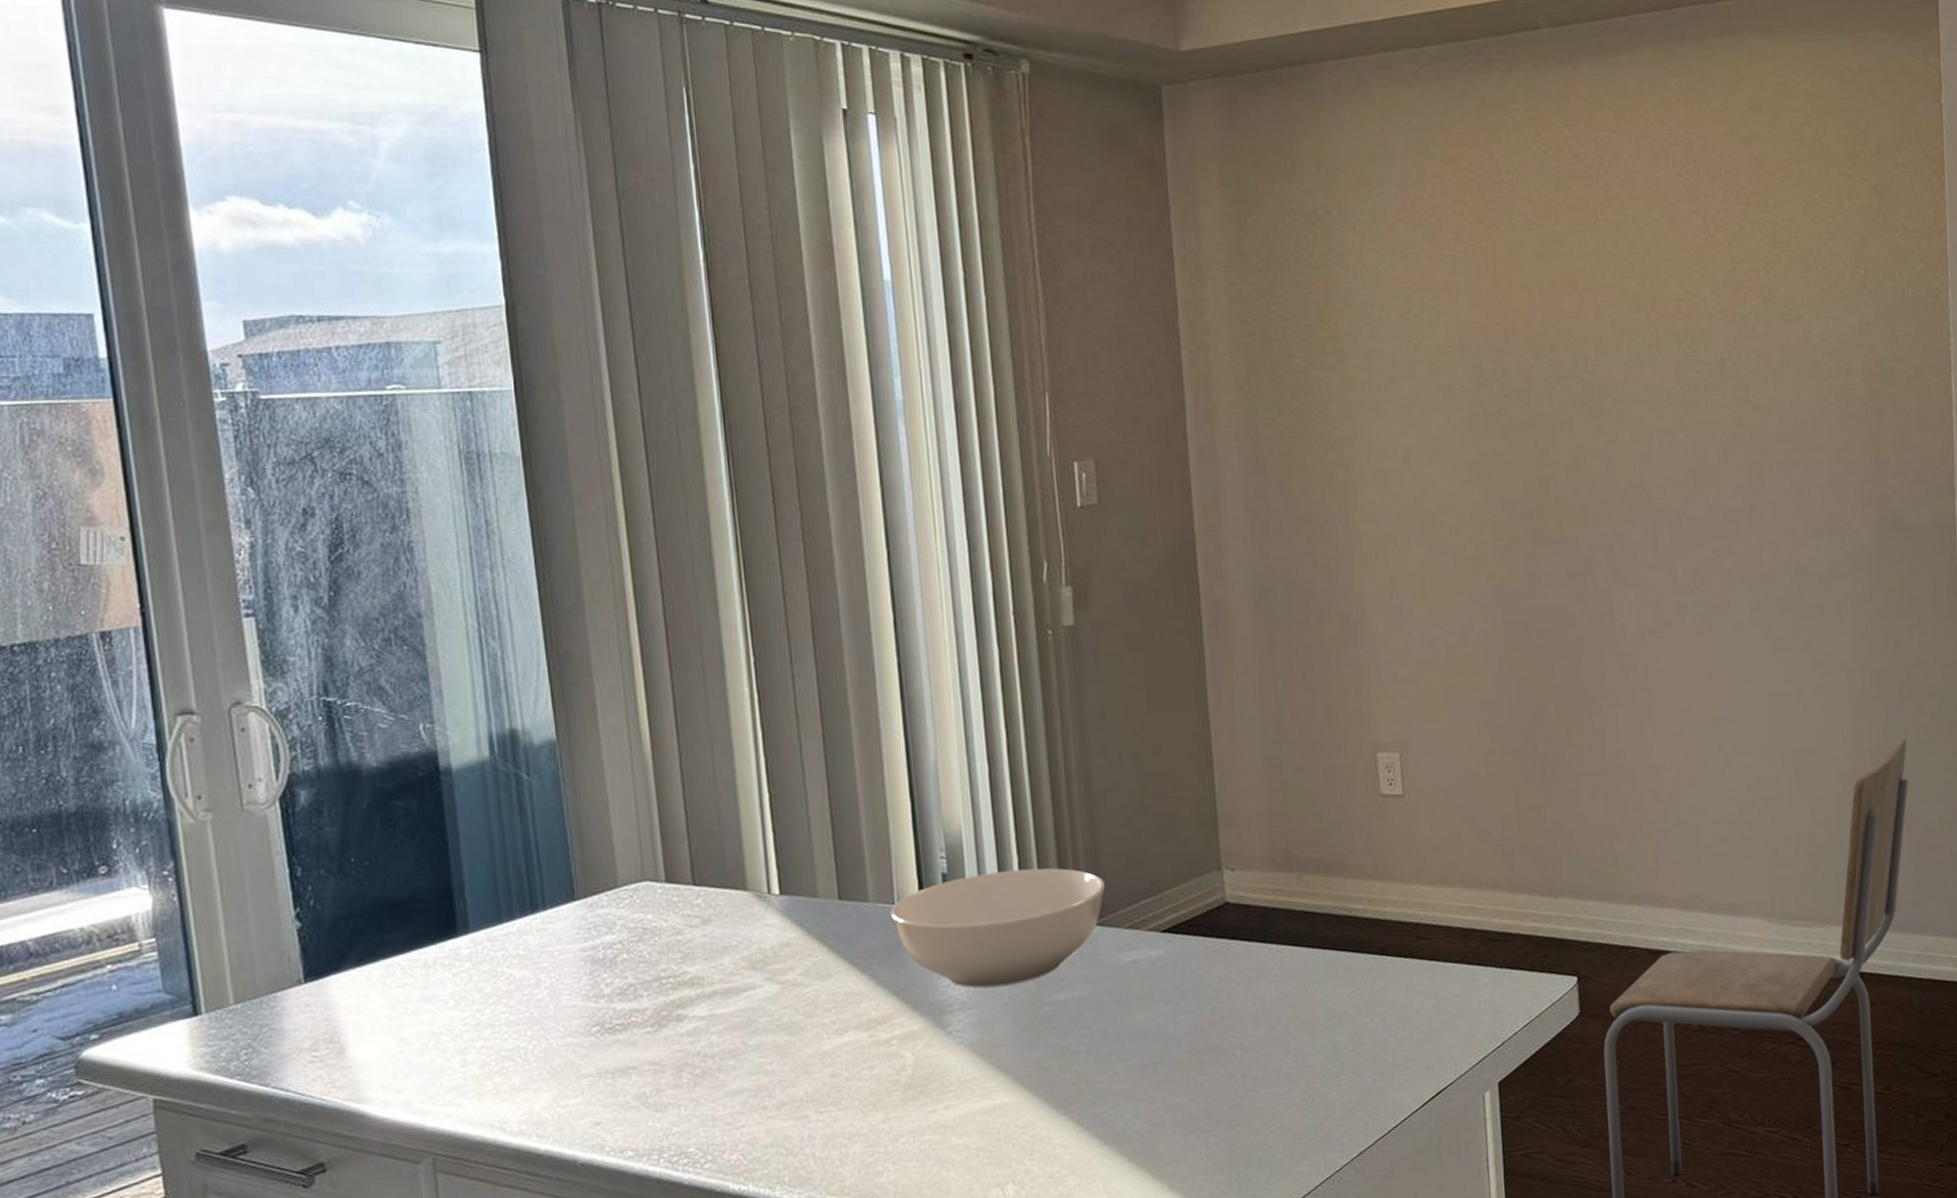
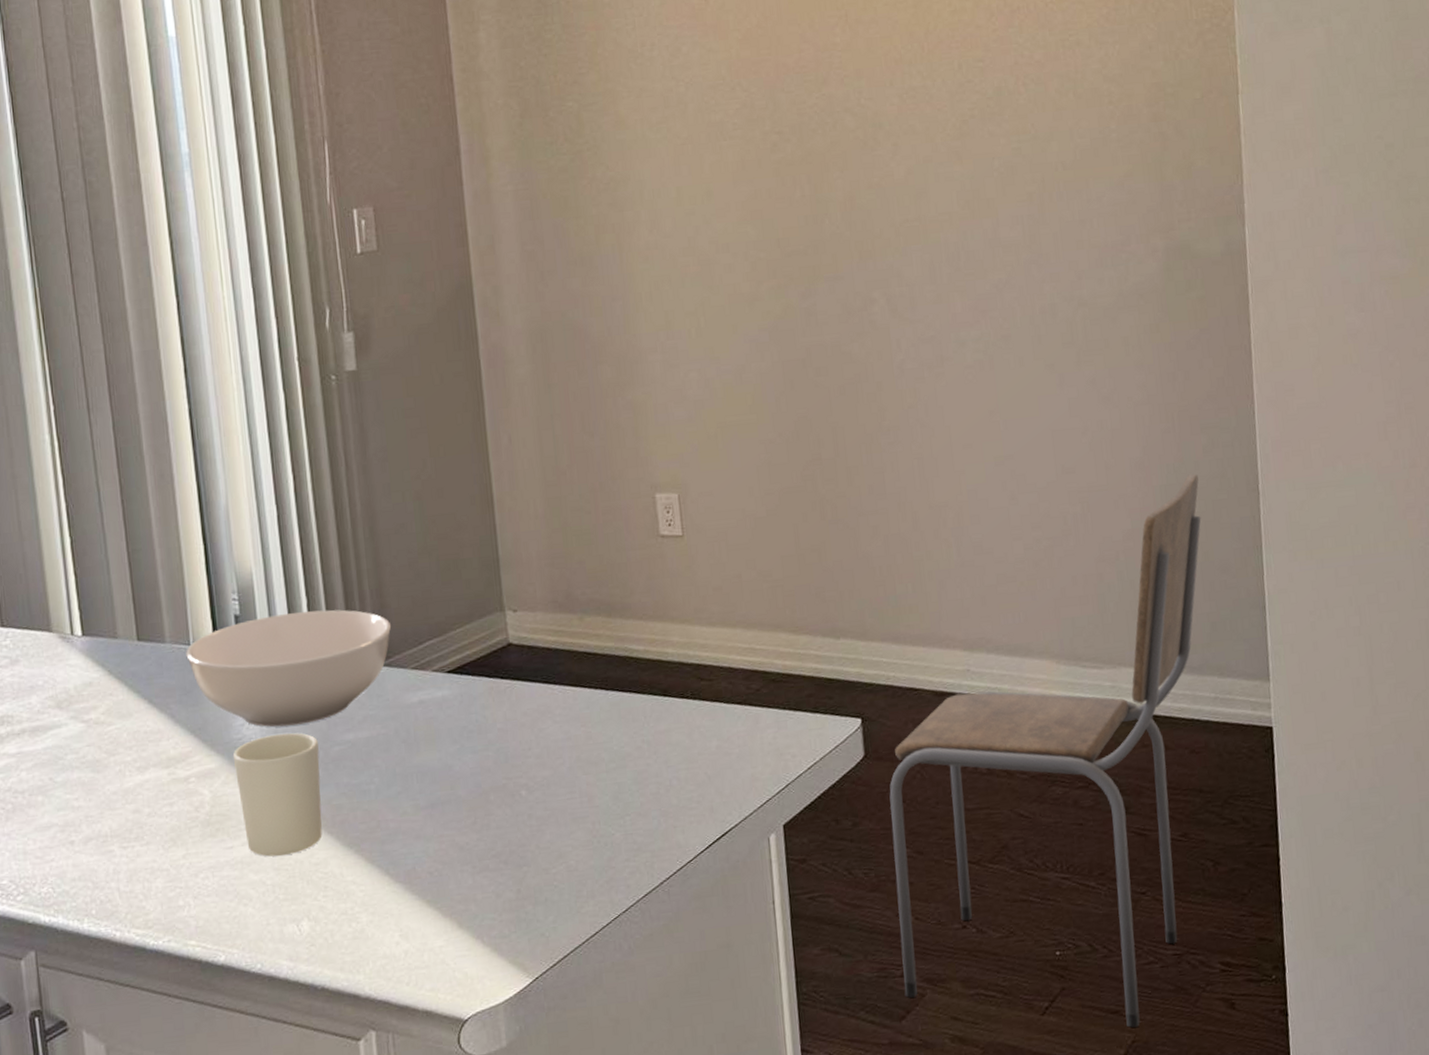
mug: none [937,993,1030,1120] -> present [233,733,322,857]

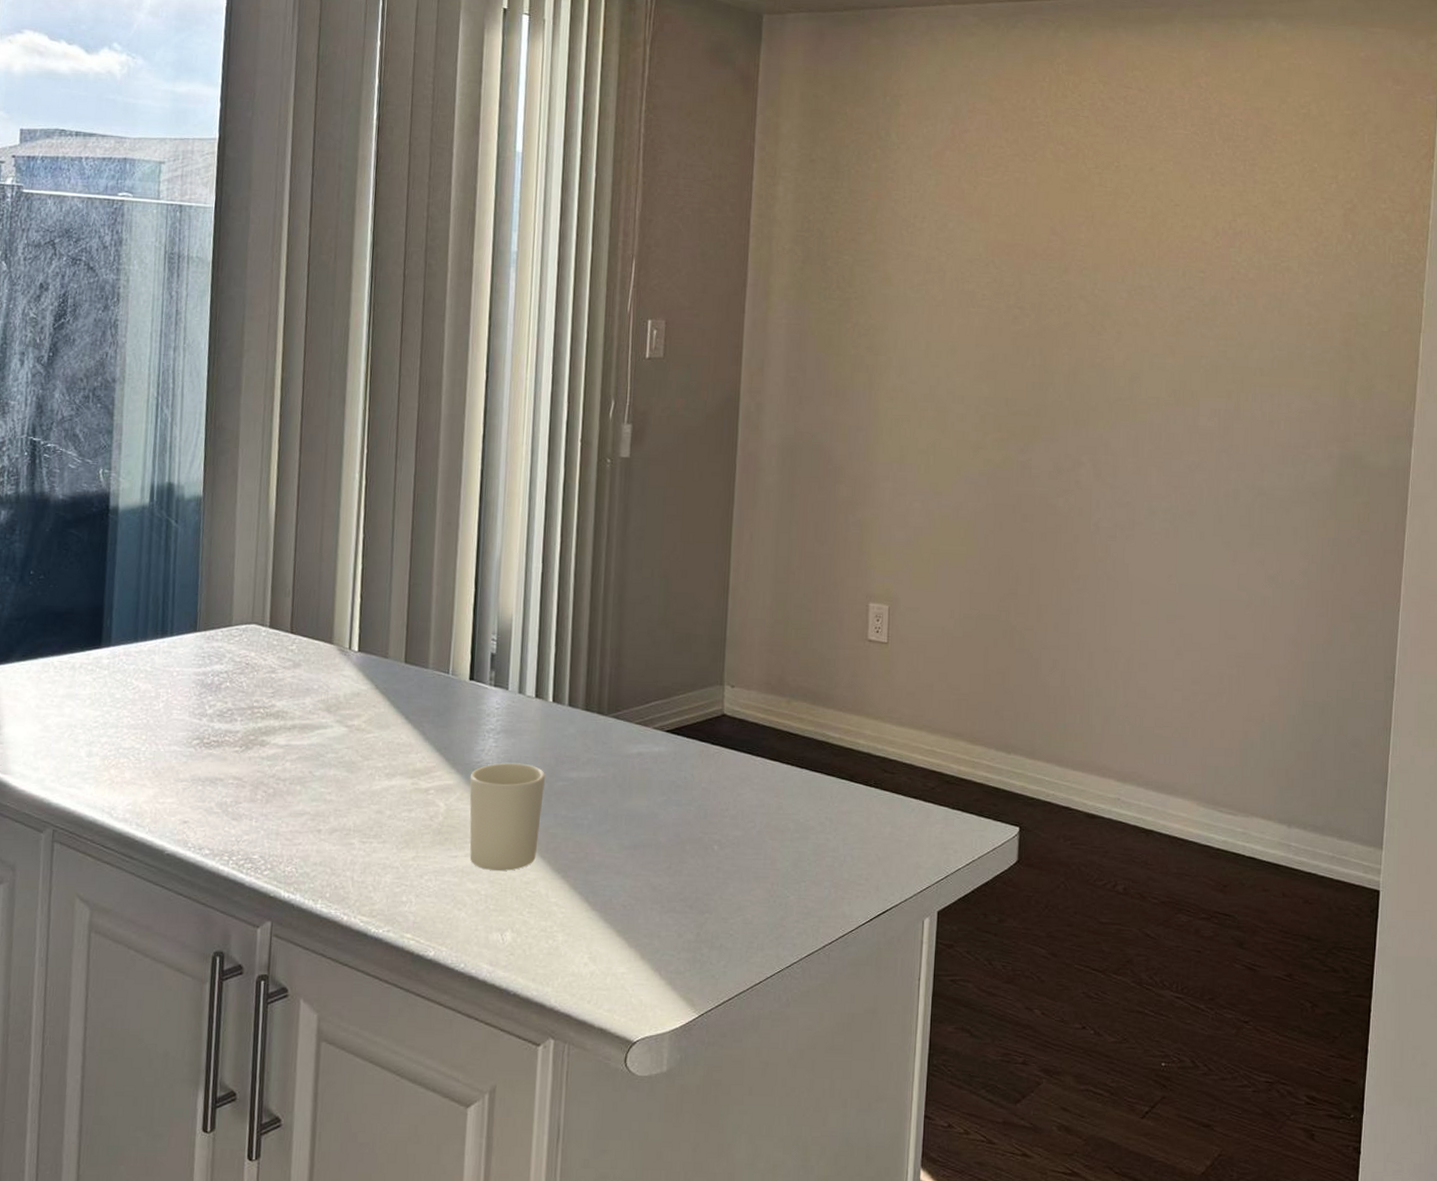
bowl: present [186,609,392,727] -> none [444,658,625,758]
dining chair: present [889,474,1201,1028] -> none [1023,656,1343,1142]

